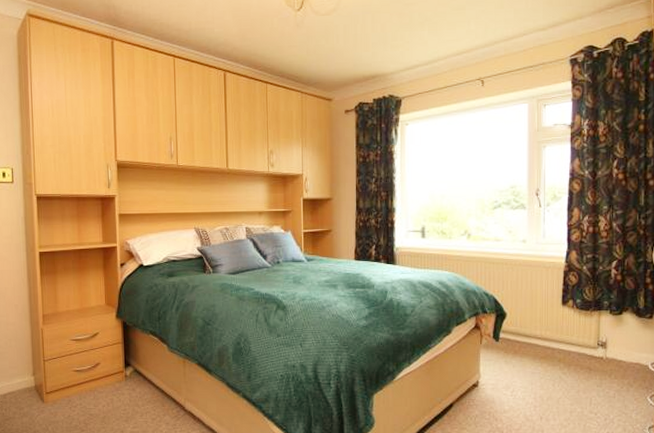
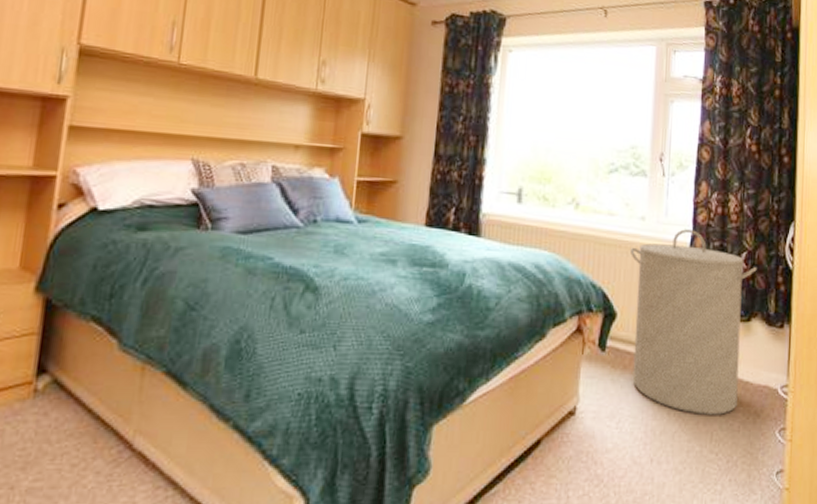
laundry hamper: none [514,246,627,385] -> present [629,229,757,415]

